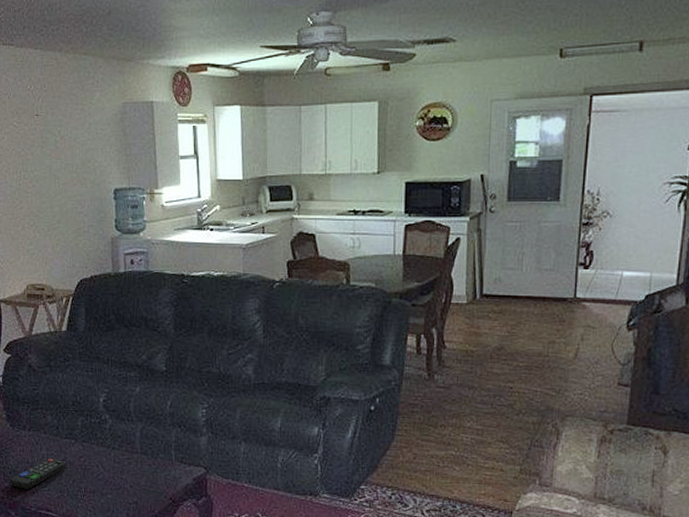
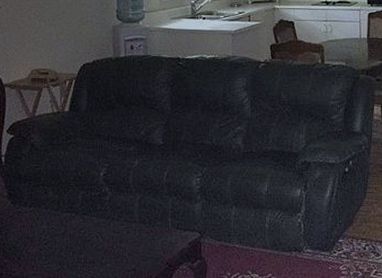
remote control: present [9,458,67,490] -> none [9,232,67,265]

